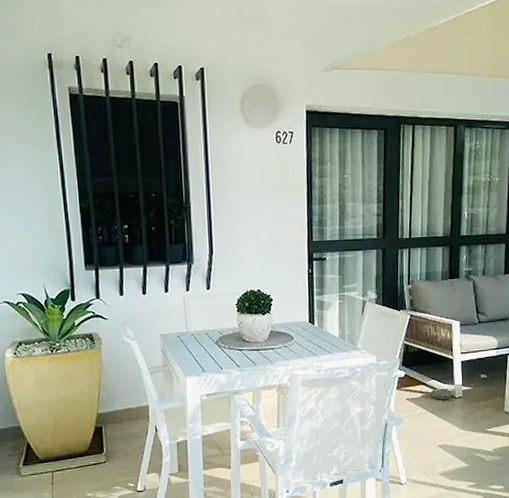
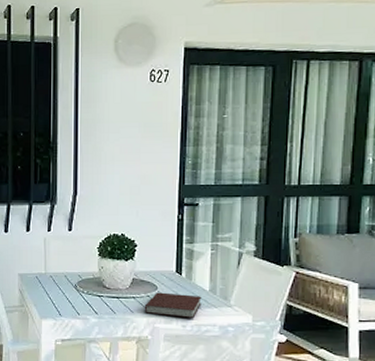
notebook: none [282,341,333,363] -> present [144,292,202,318]

